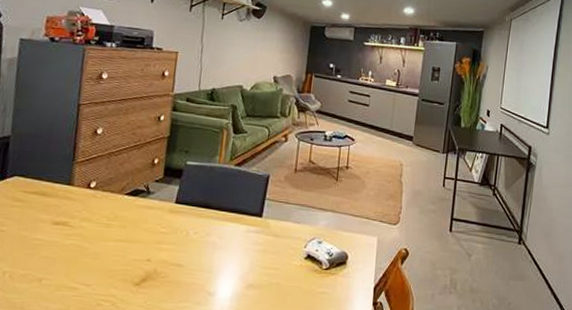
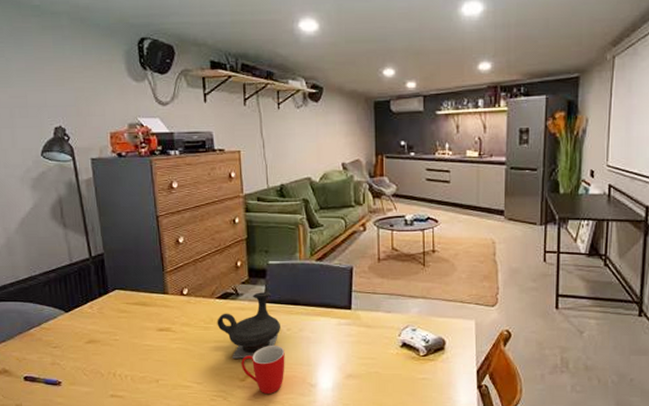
teapot: none [120,192,188,261] -> present [217,292,280,359]
mug: none [138,248,188,302] -> present [241,346,285,395]

